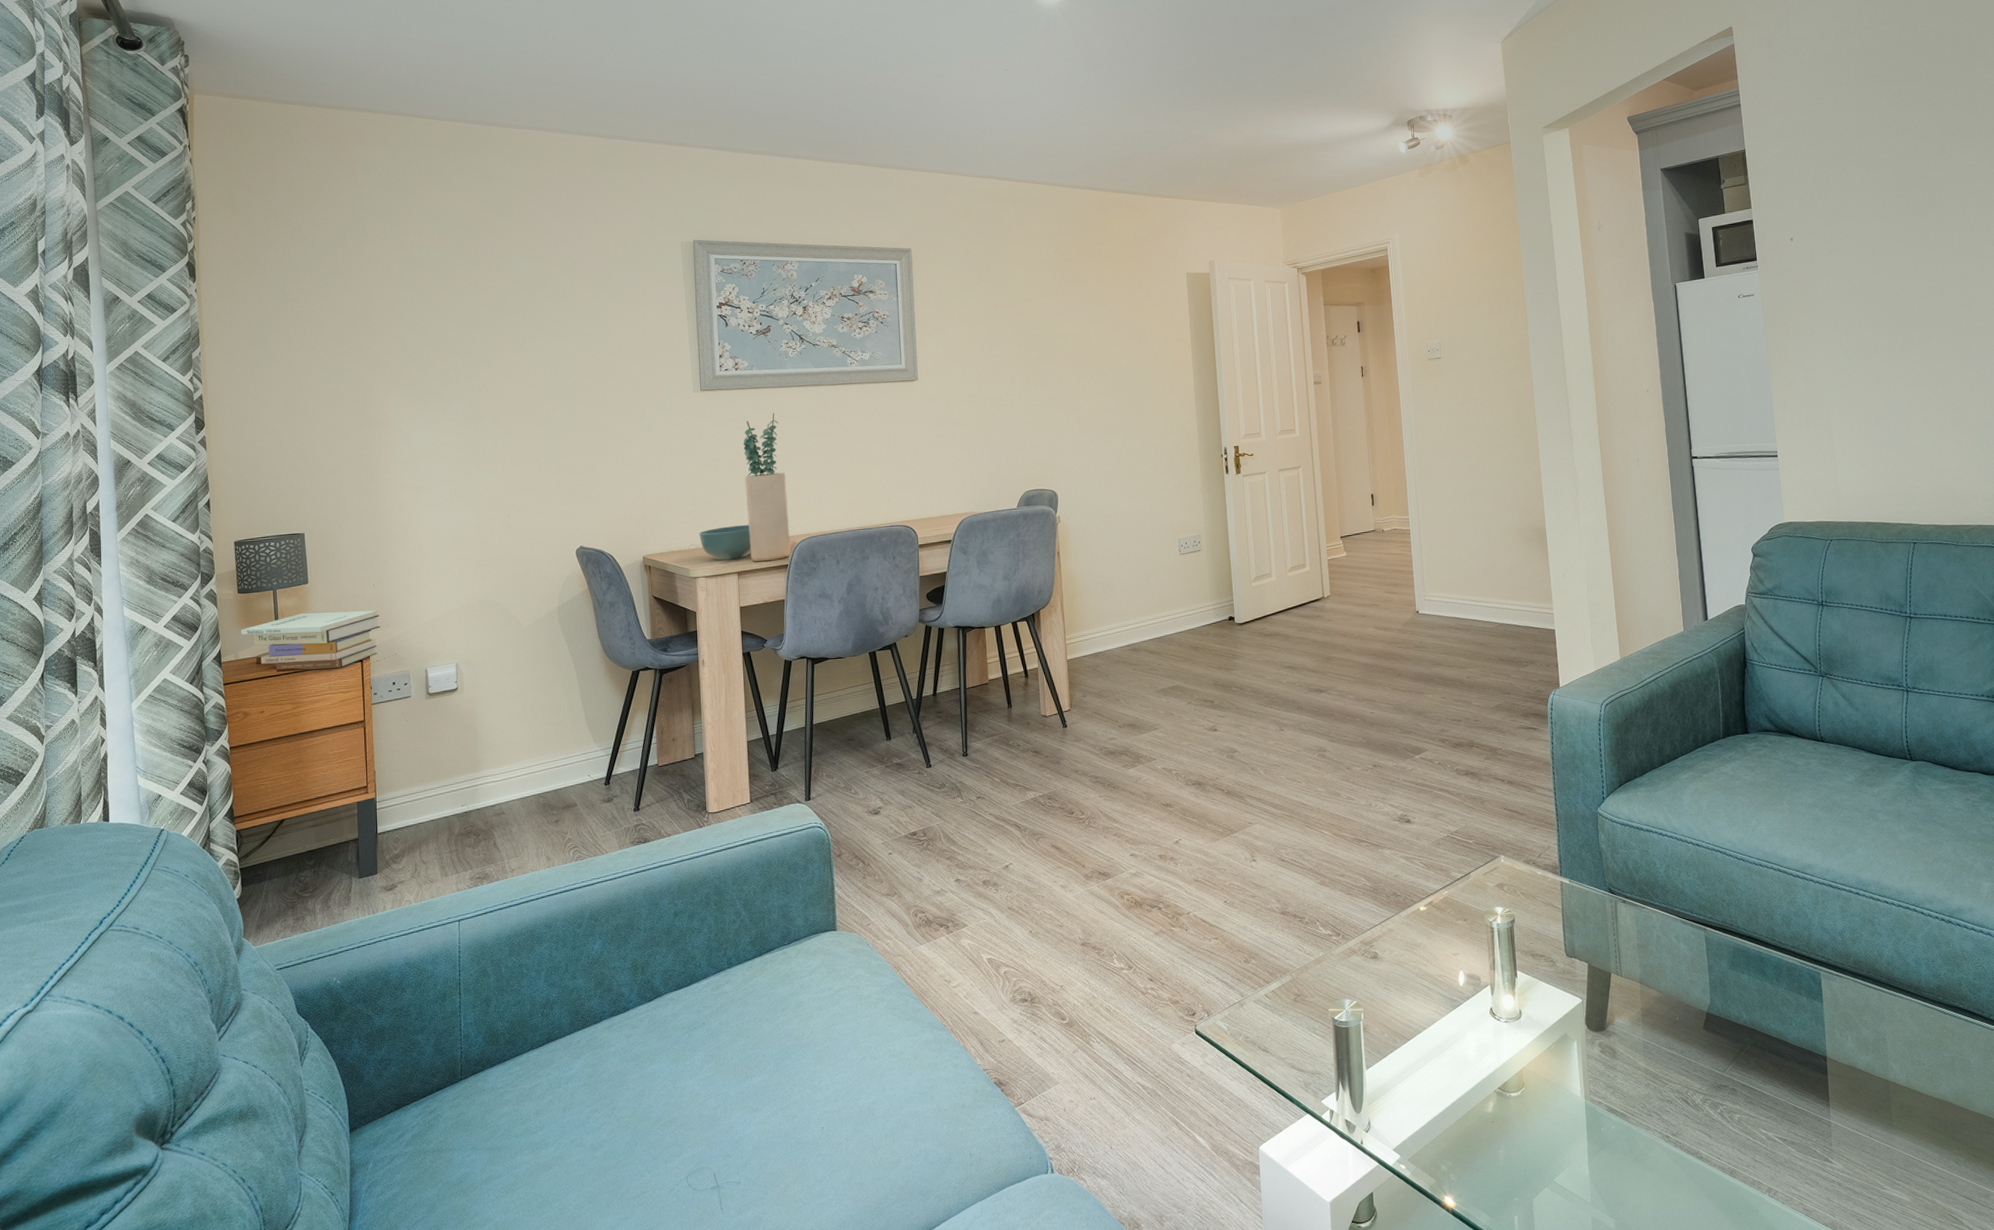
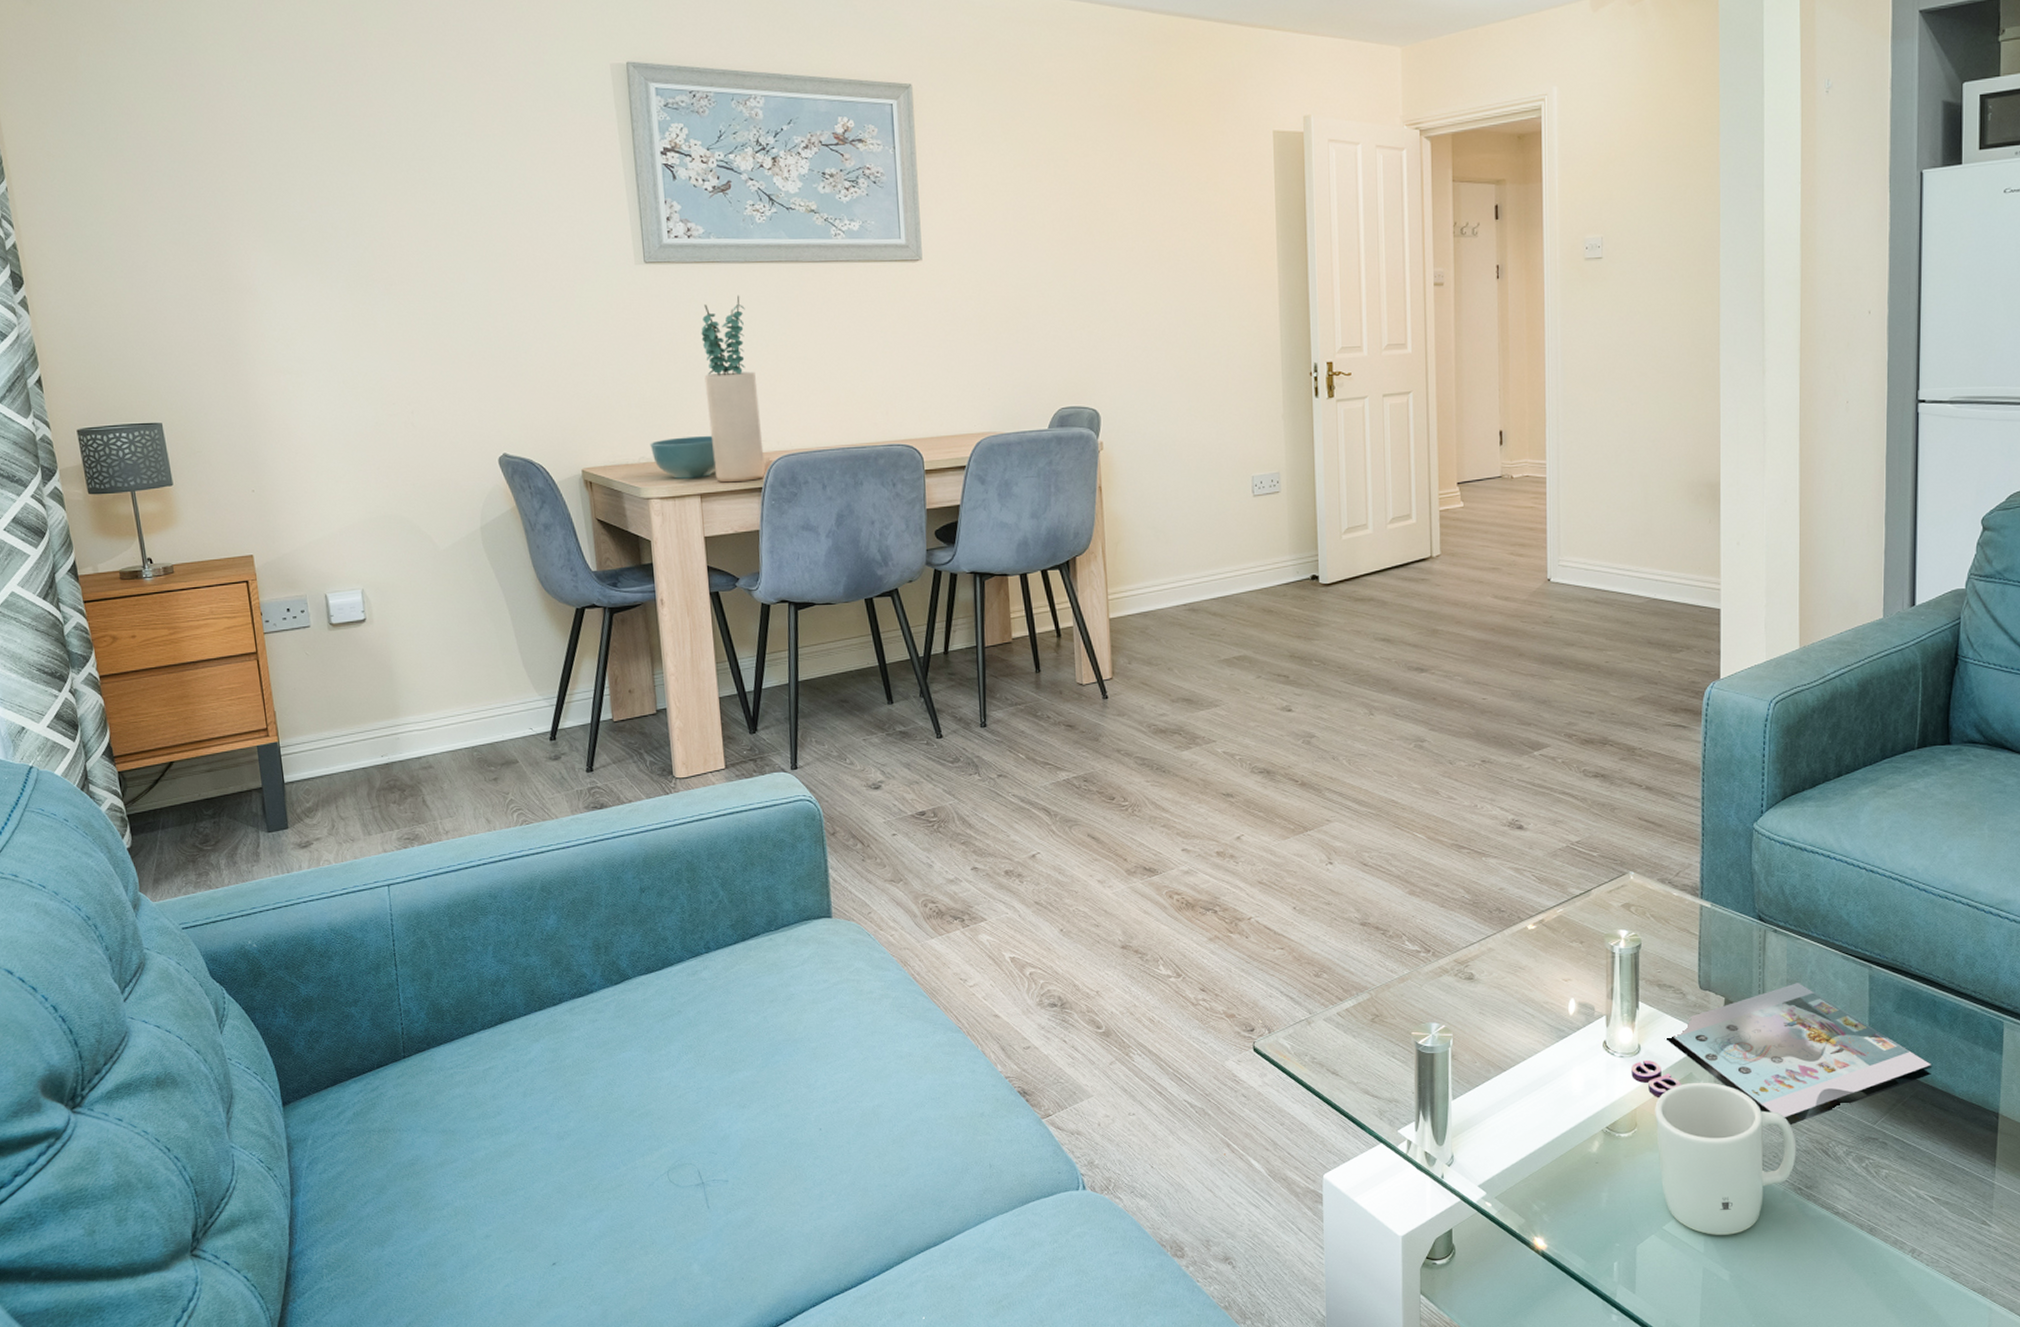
books: present [240,610,380,673] -> none [97,520,266,591]
magazine: none [1515,947,1766,1078] -> present [1631,983,1931,1126]
mug: none [1538,1041,1661,1185] -> present [1655,1082,1797,1235]

